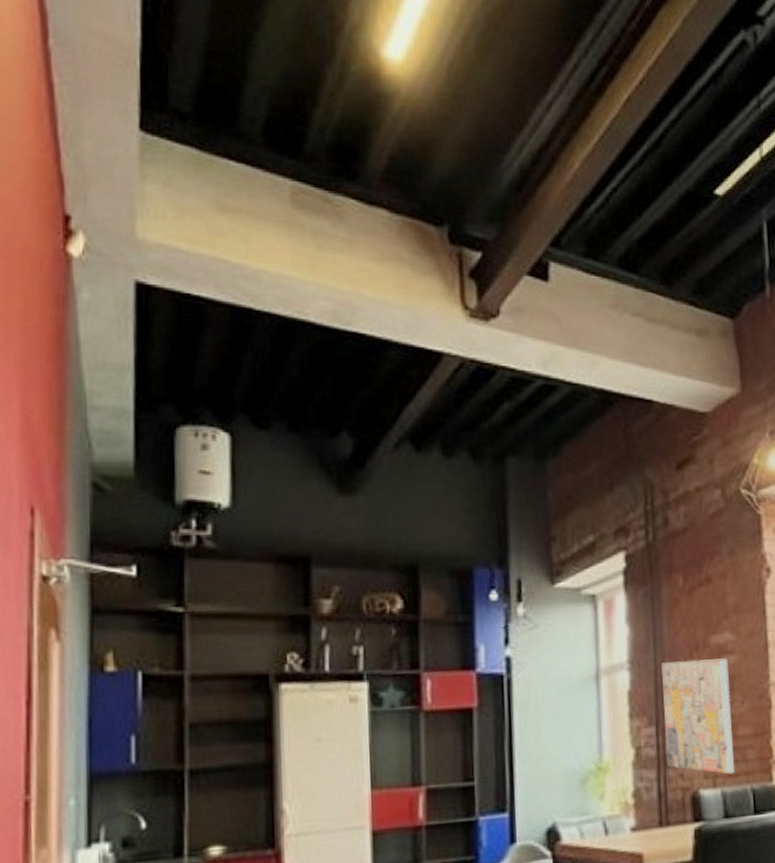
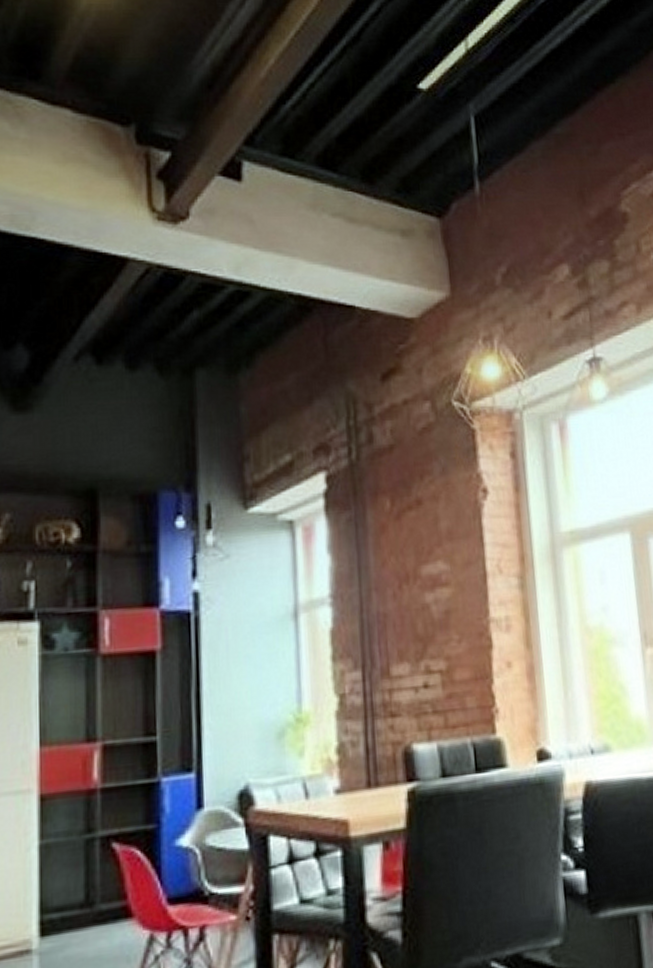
wall art: present [661,658,734,775] -> none [367,591,452,726]

